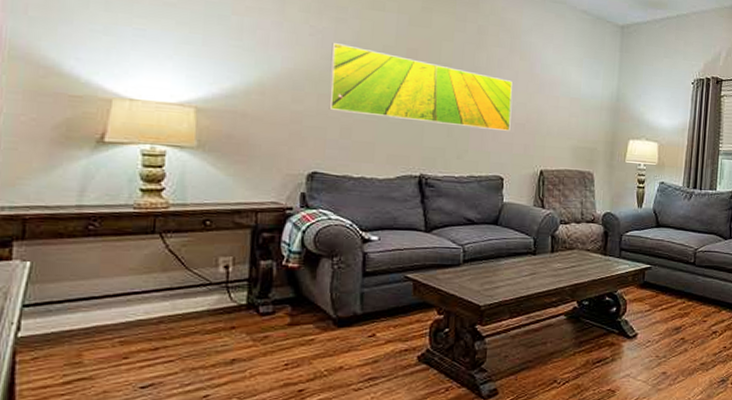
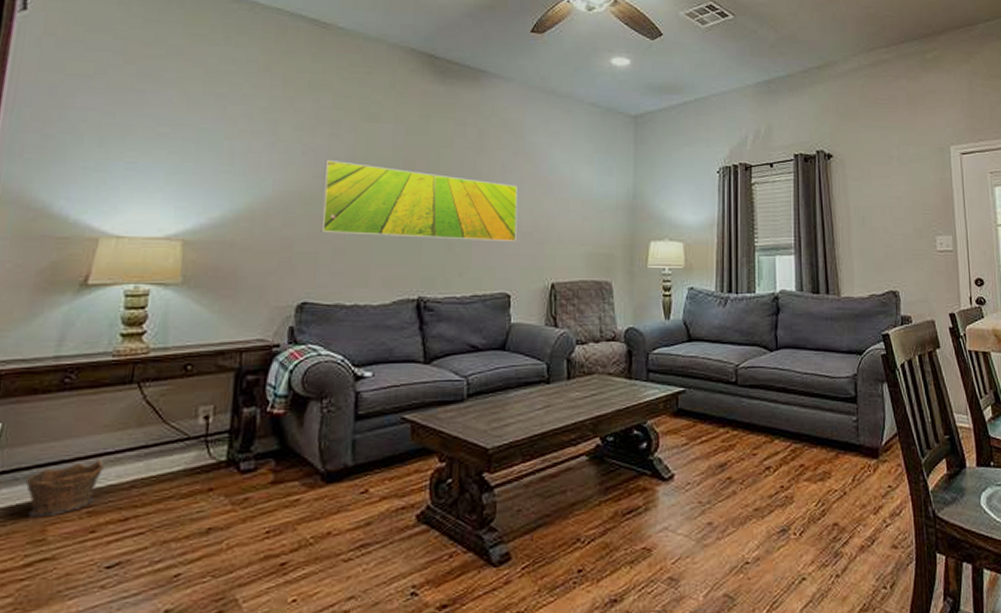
clay pot: none [58,299,132,343] -> present [25,460,104,516]

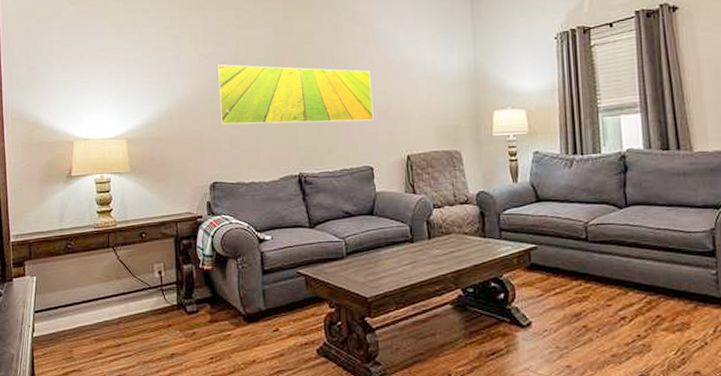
clay pot: present [25,460,104,516] -> none [55,303,100,341]

